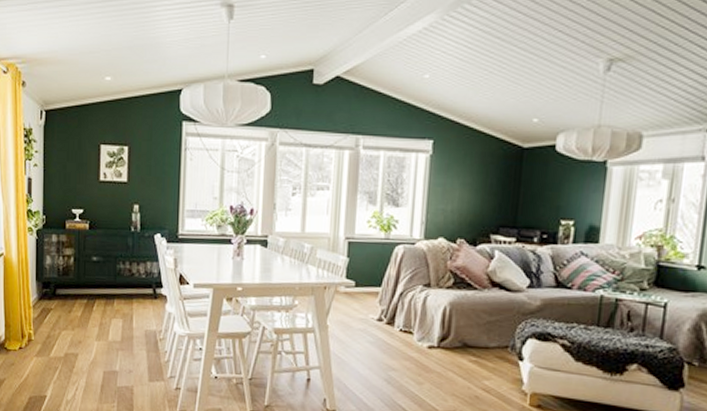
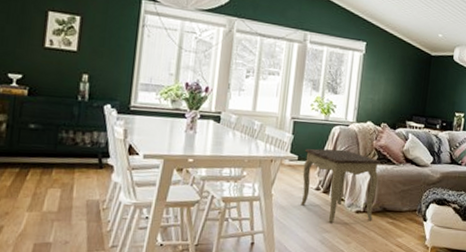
side table: none [360,272,457,361] -> present [300,148,380,224]

